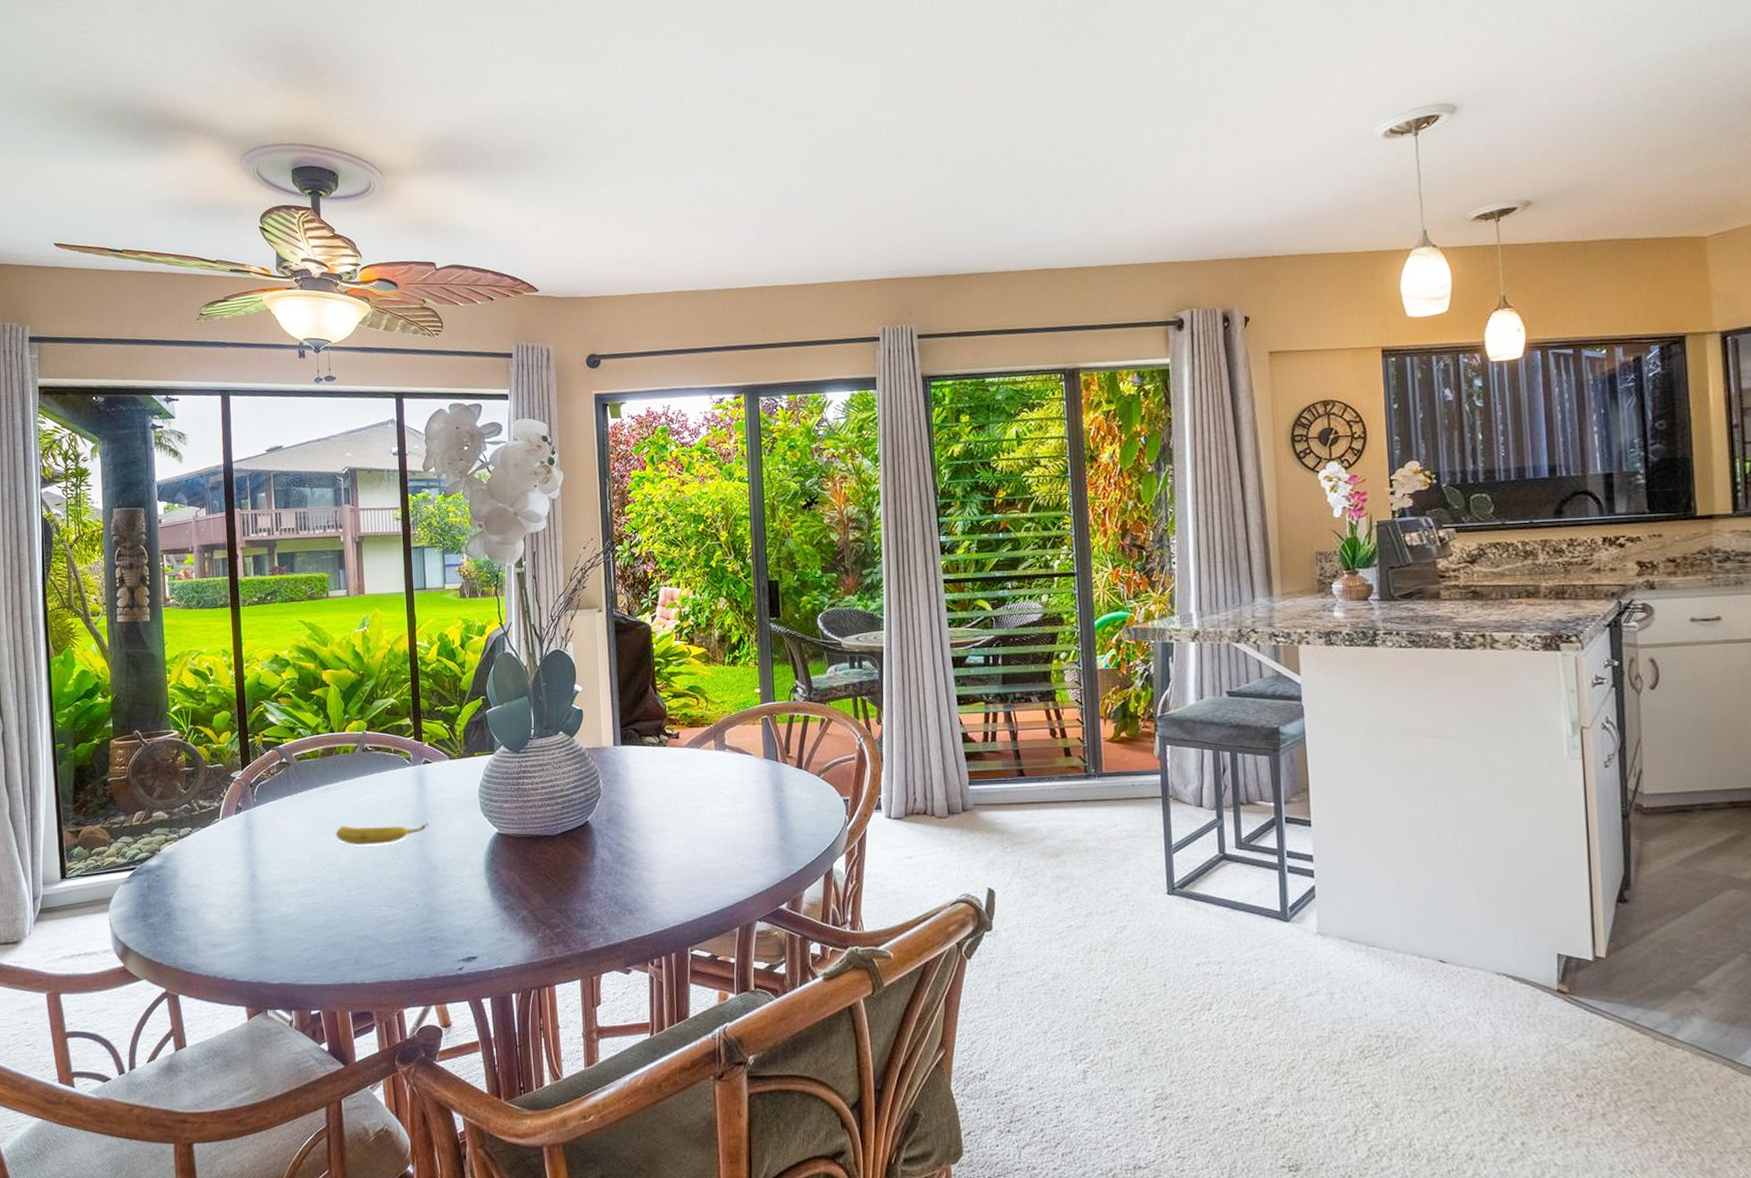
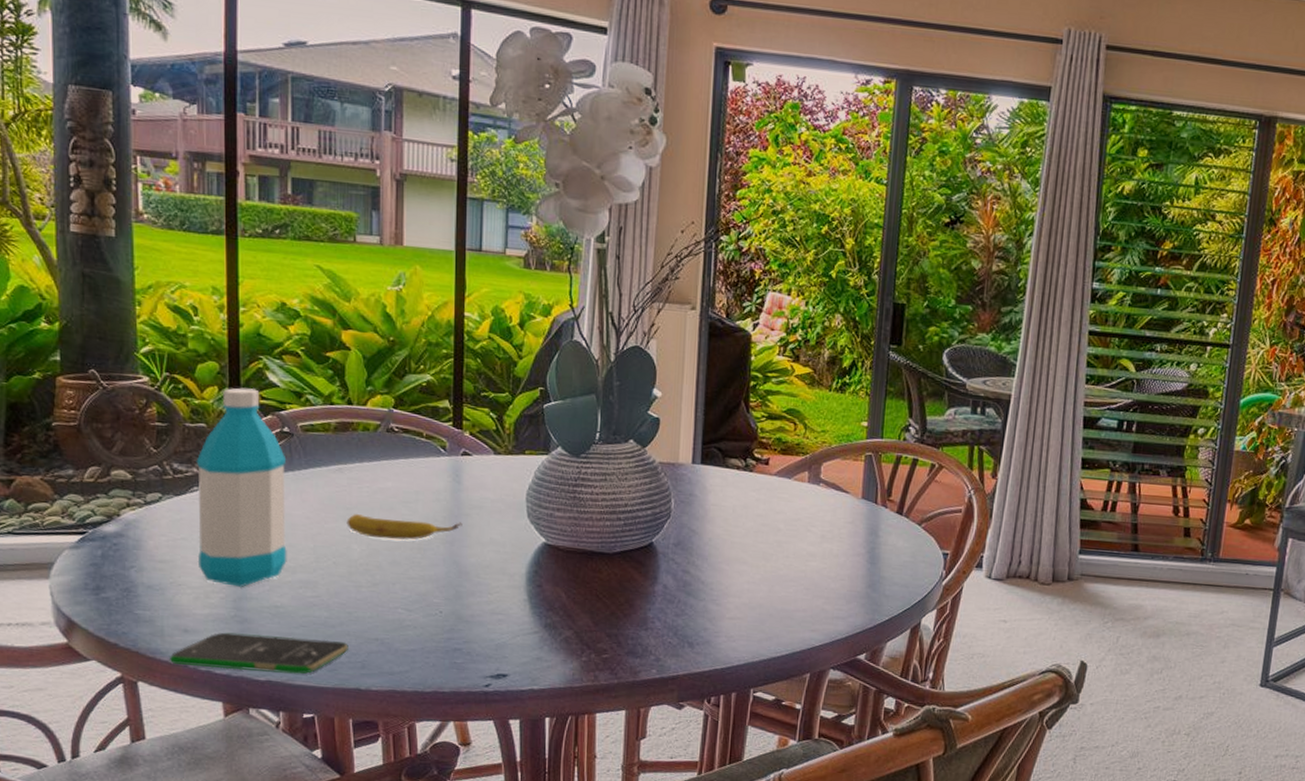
smartphone: none [203,941,344,977] -> present [170,632,348,674]
water bottle: none [216,729,291,901] -> present [196,387,287,587]

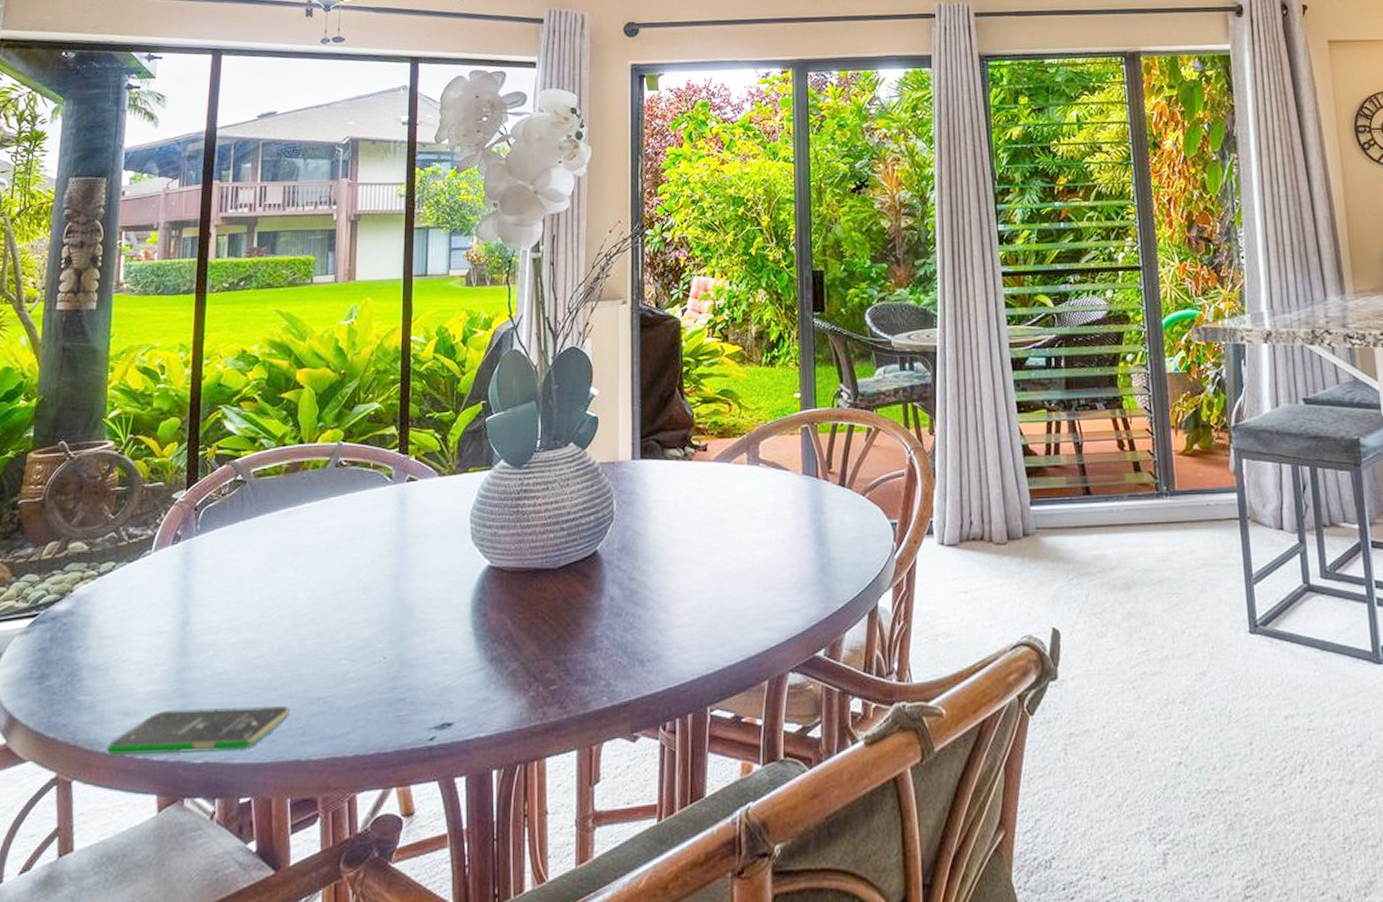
water bottle: present [196,387,287,587] -> none [144,440,238,656]
banana: present [346,514,463,541] -> none [293,554,407,583]

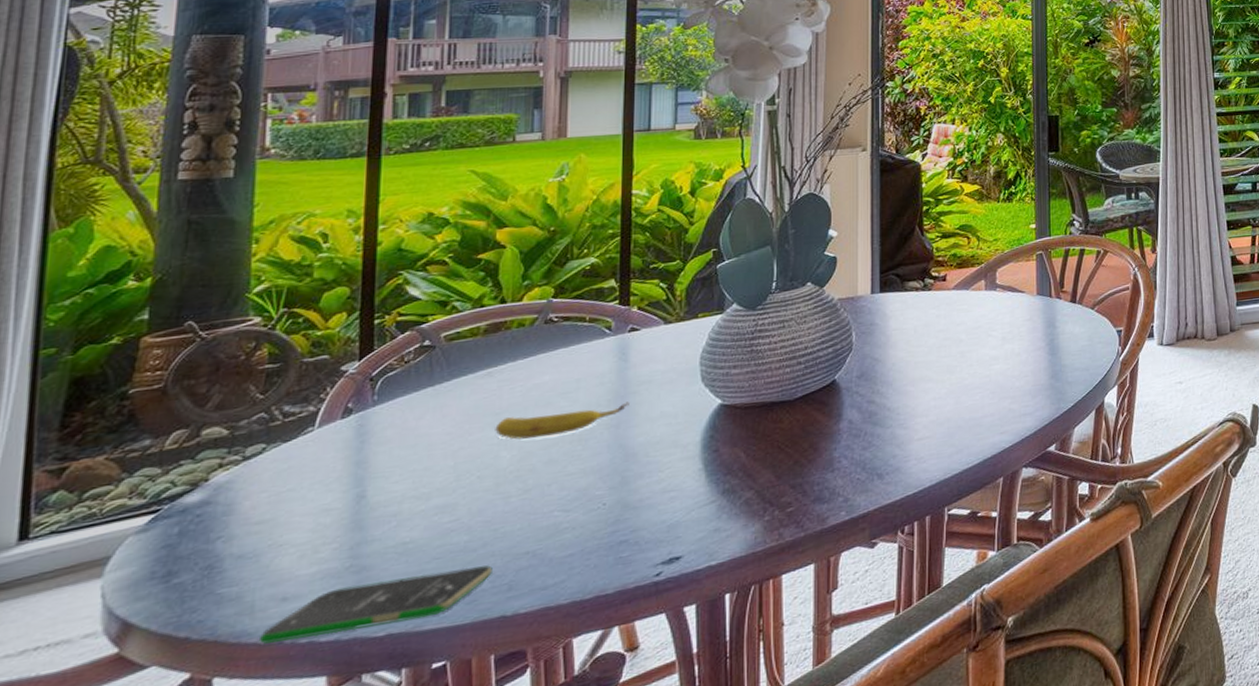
banana: none [293,554,407,583] -> present [495,401,630,440]

